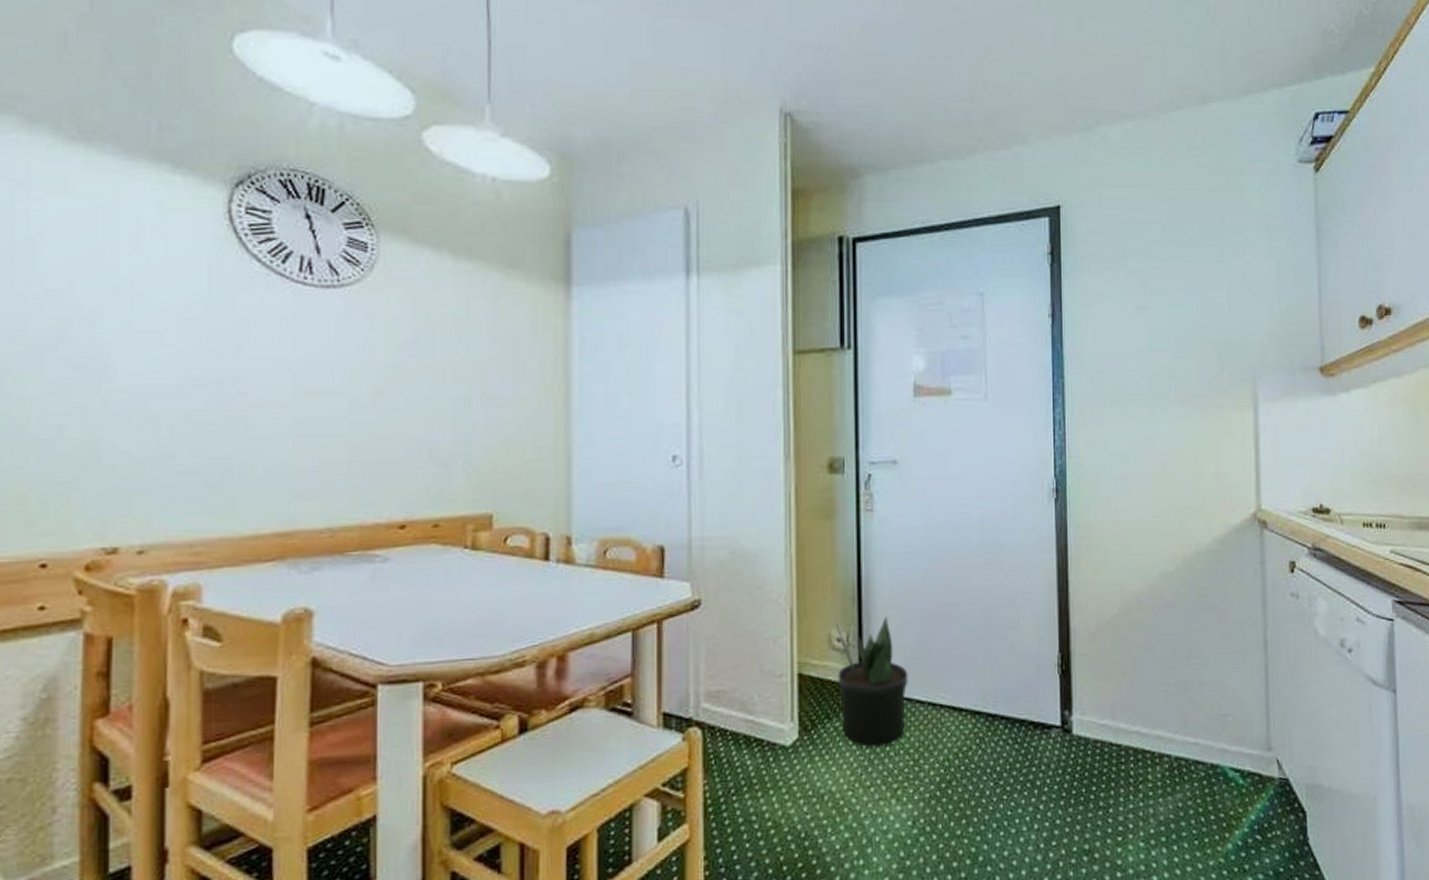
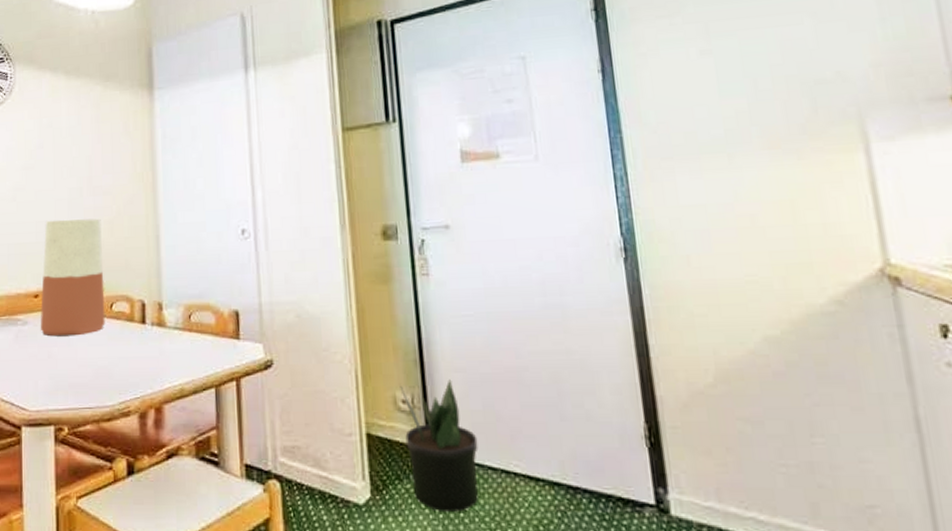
vase: none [406,434,497,576] -> present [40,218,105,337]

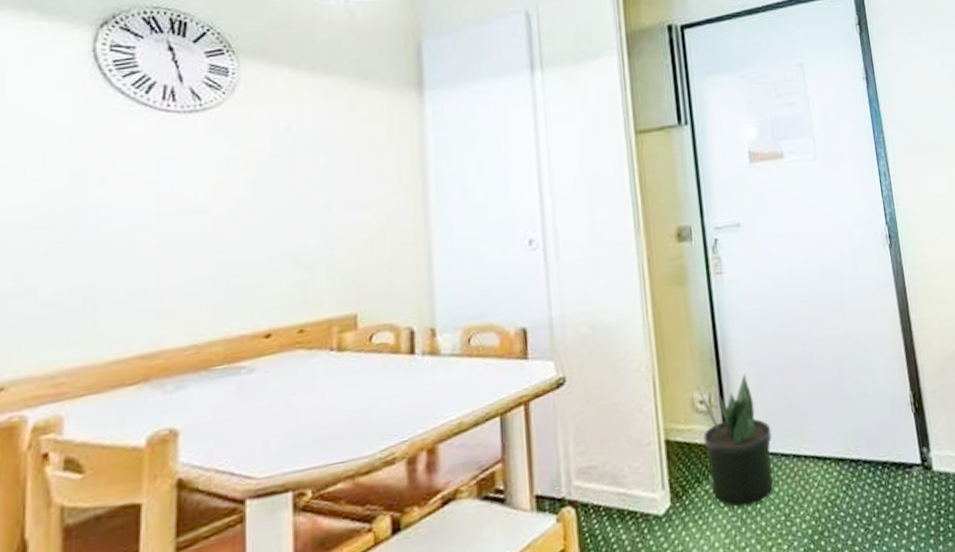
vase: present [40,218,105,337] -> none [273,237,363,383]

